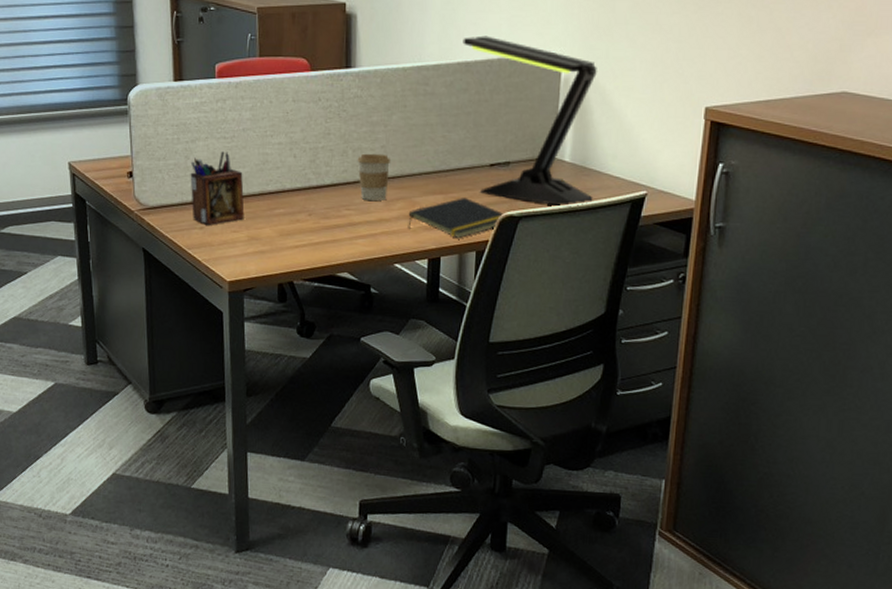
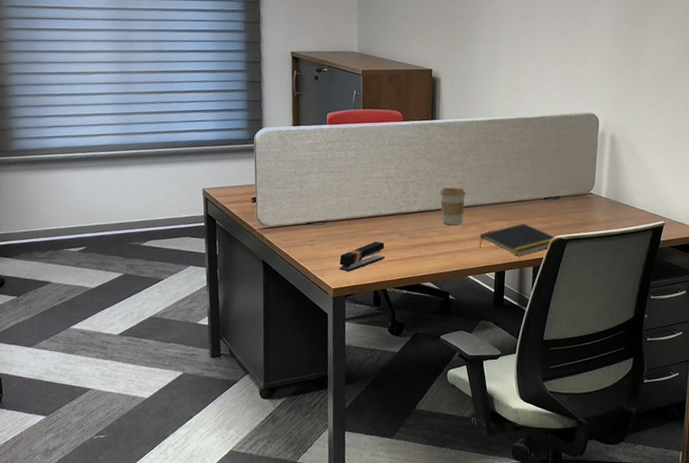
desk organizer: present [190,151,245,225] -> none [303,183,348,242]
stapler: none [235,222,292,260] -> present [339,241,386,271]
desk lamp: present [463,35,597,207] -> none [523,98,626,233]

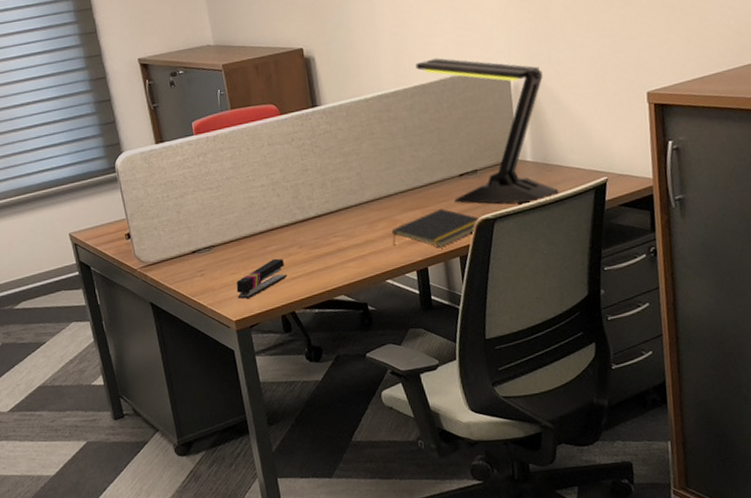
coffee cup: present [439,187,467,225] -> none [336,180,369,226]
desk lamp: none [523,98,626,233] -> present [415,58,559,204]

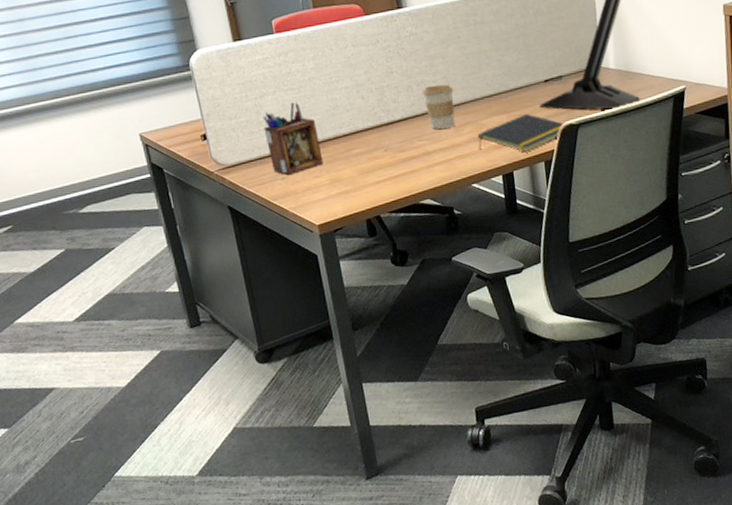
desk organizer: none [182,201,241,272] -> present [262,102,324,175]
stapler: present [236,258,288,299] -> none [319,161,373,203]
coffee cup: none [336,180,369,226] -> present [422,84,455,129]

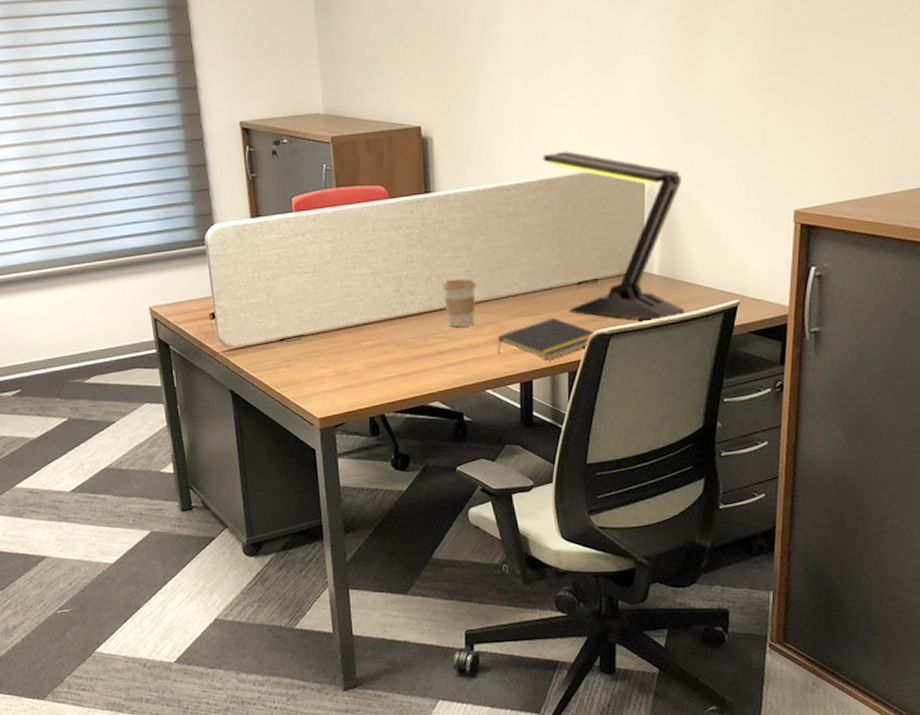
desk organizer: present [262,102,324,175] -> none [273,286,331,362]

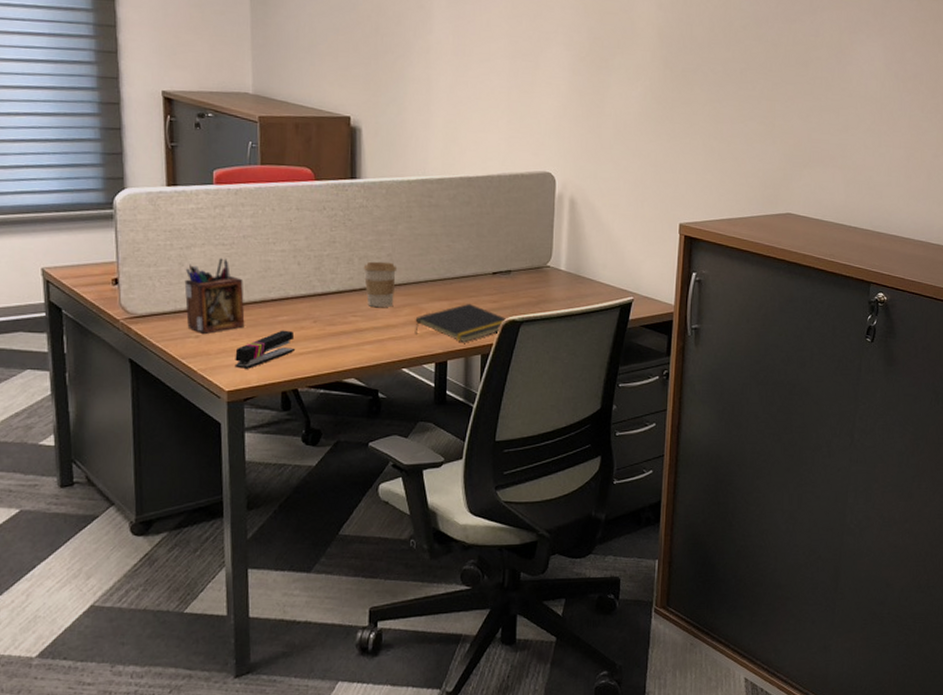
desk organizer: none [273,286,331,362] -> present [184,258,245,334]
stapler: none [324,355,381,396] -> present [234,330,296,369]
desk lamp: present [543,151,685,321] -> none [465,153,587,312]

